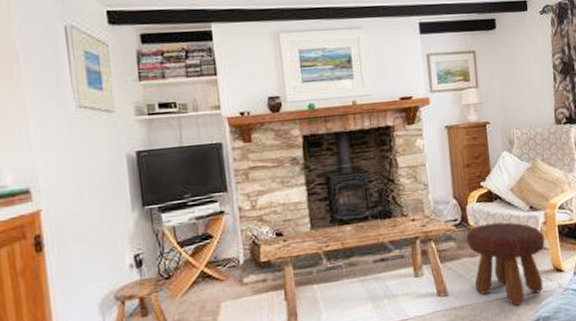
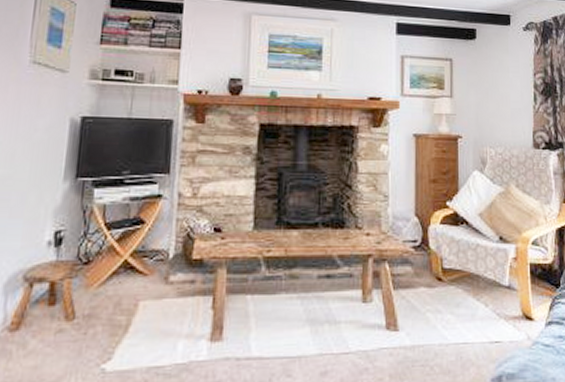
footstool: present [466,222,545,306] -> none [425,250,515,354]

